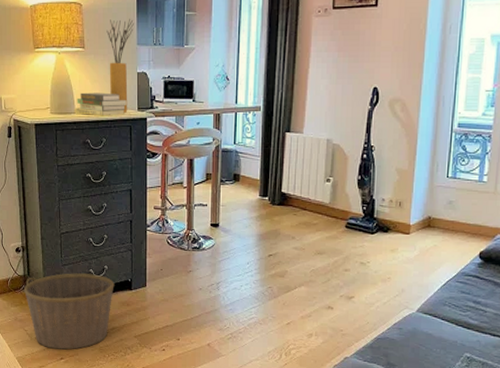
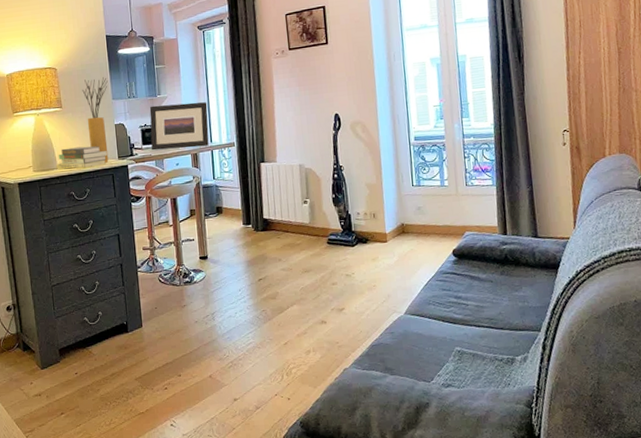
basket: present [23,273,114,350] -> none [17,322,110,405]
picture frame: none [173,56,237,107] -> present [149,102,209,151]

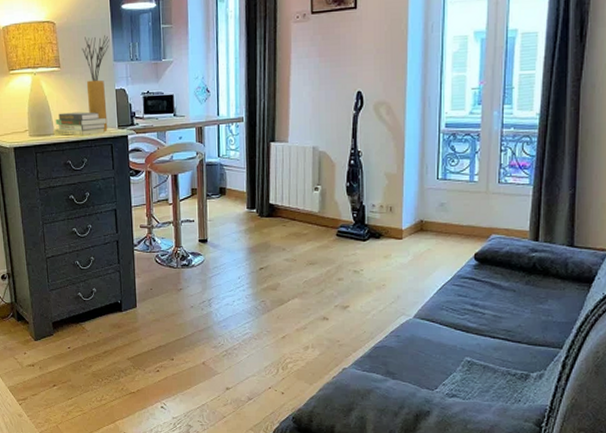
picture frame: present [149,102,209,151] -> none [153,69,217,121]

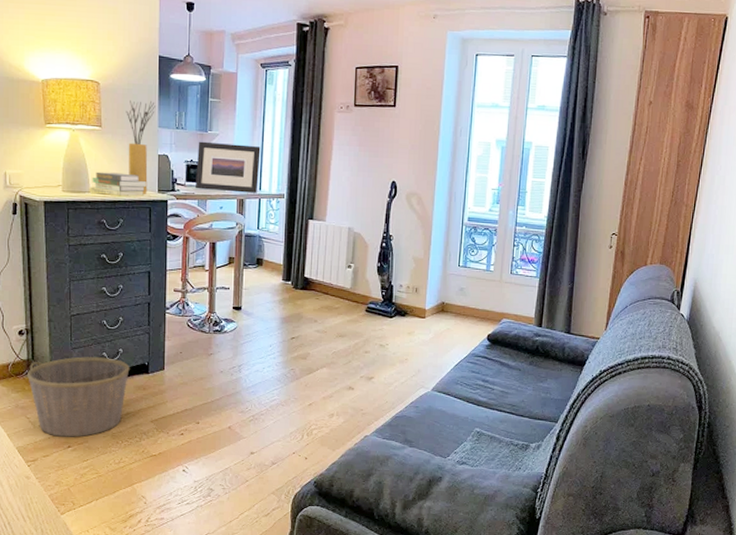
basket: none [11,297,104,376] -> present [26,356,130,437]
picture frame: none [153,69,217,121] -> present [196,141,261,193]

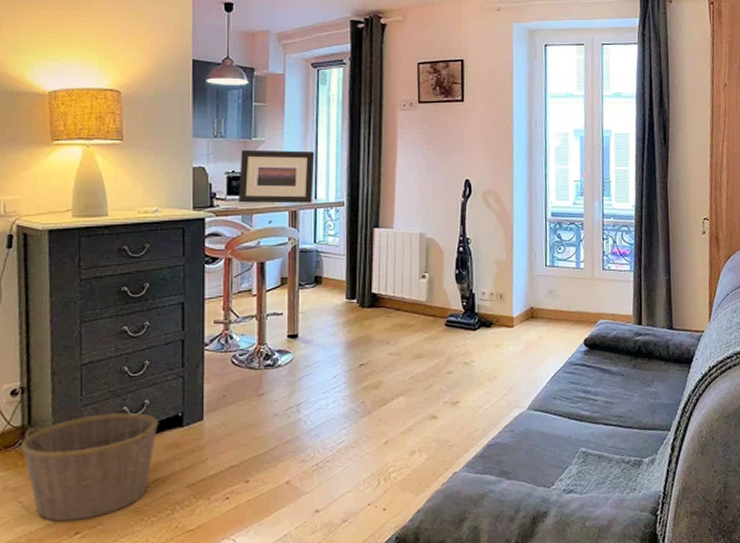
books: present [89,171,146,197] -> none [107,190,179,218]
vase: present [126,100,155,194] -> none [153,109,189,213]

